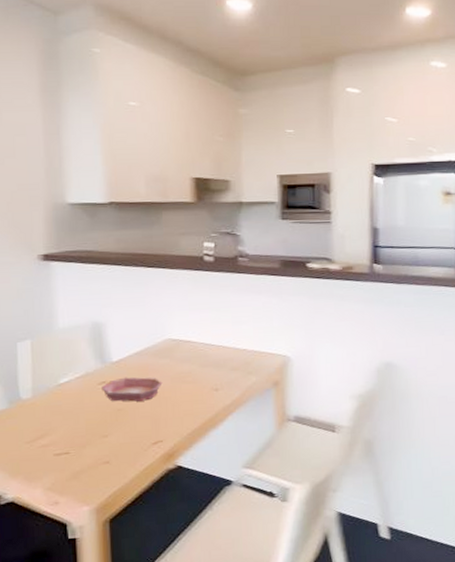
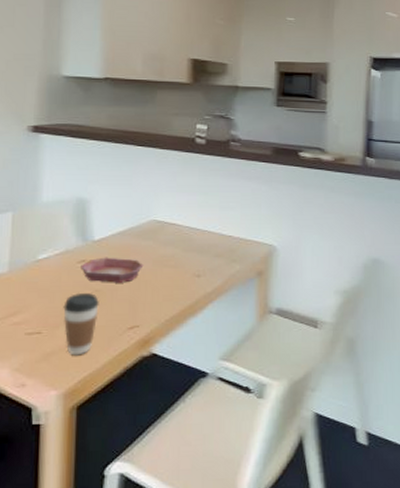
coffee cup: none [88,412,122,472] -> present [63,292,99,356]

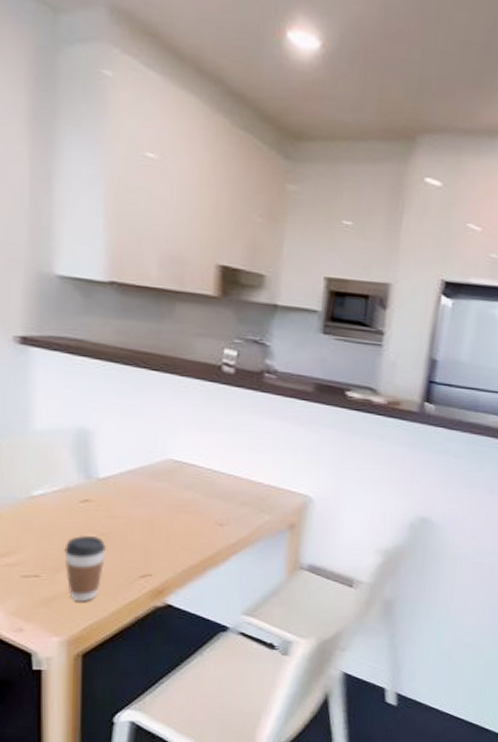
bowl: present [80,257,144,283] -> none [83,497,158,528]

